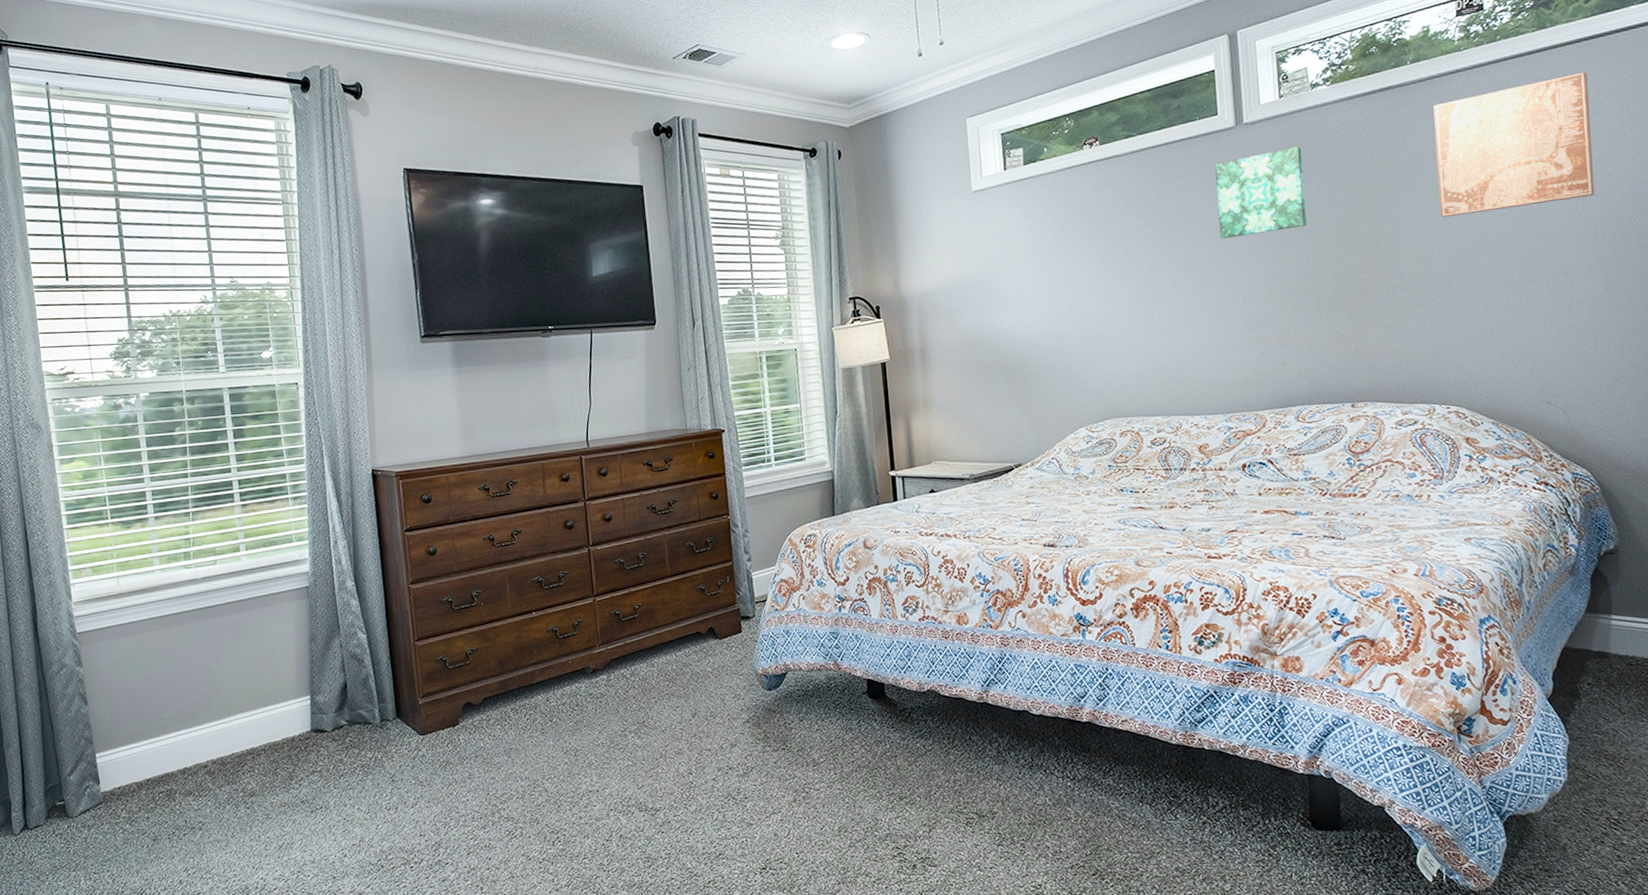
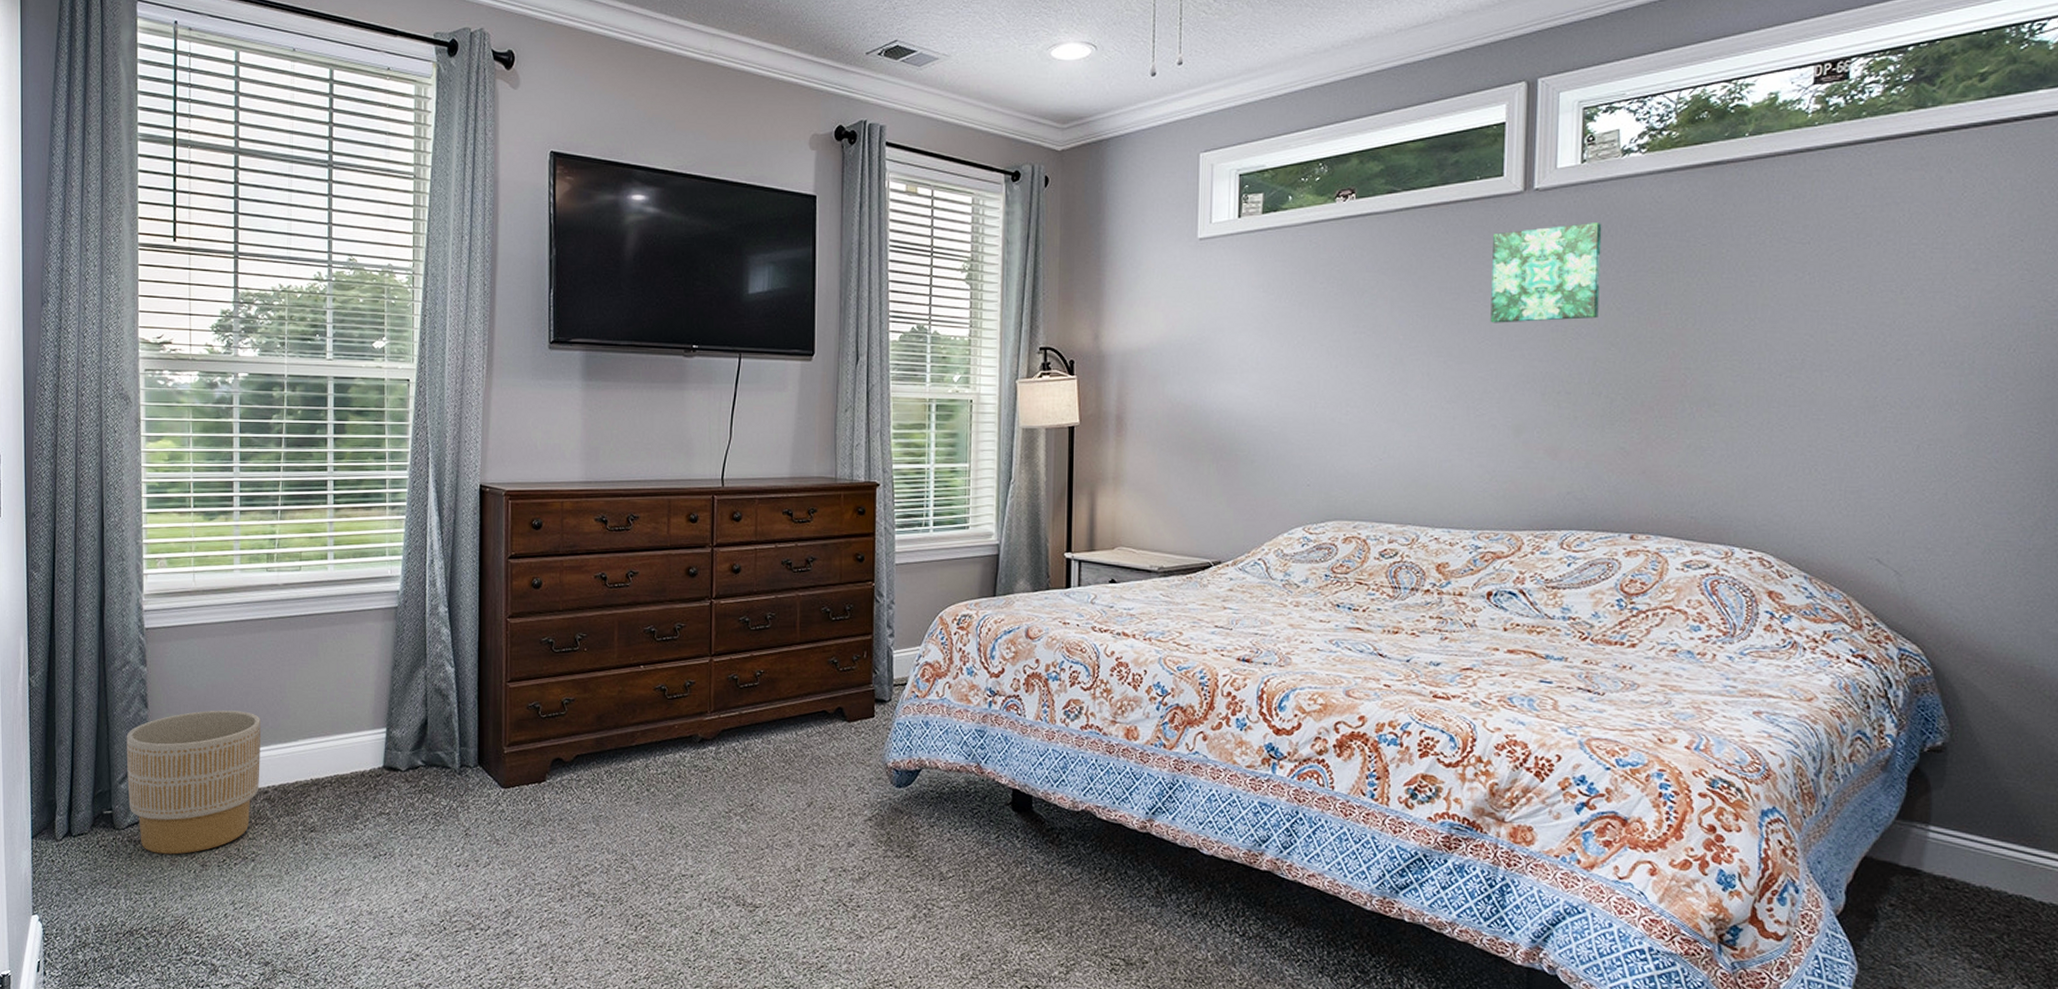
planter: none [70,696,199,835] -> present [126,710,260,855]
wall art: present [1433,72,1595,218] -> none [1766,165,1973,325]

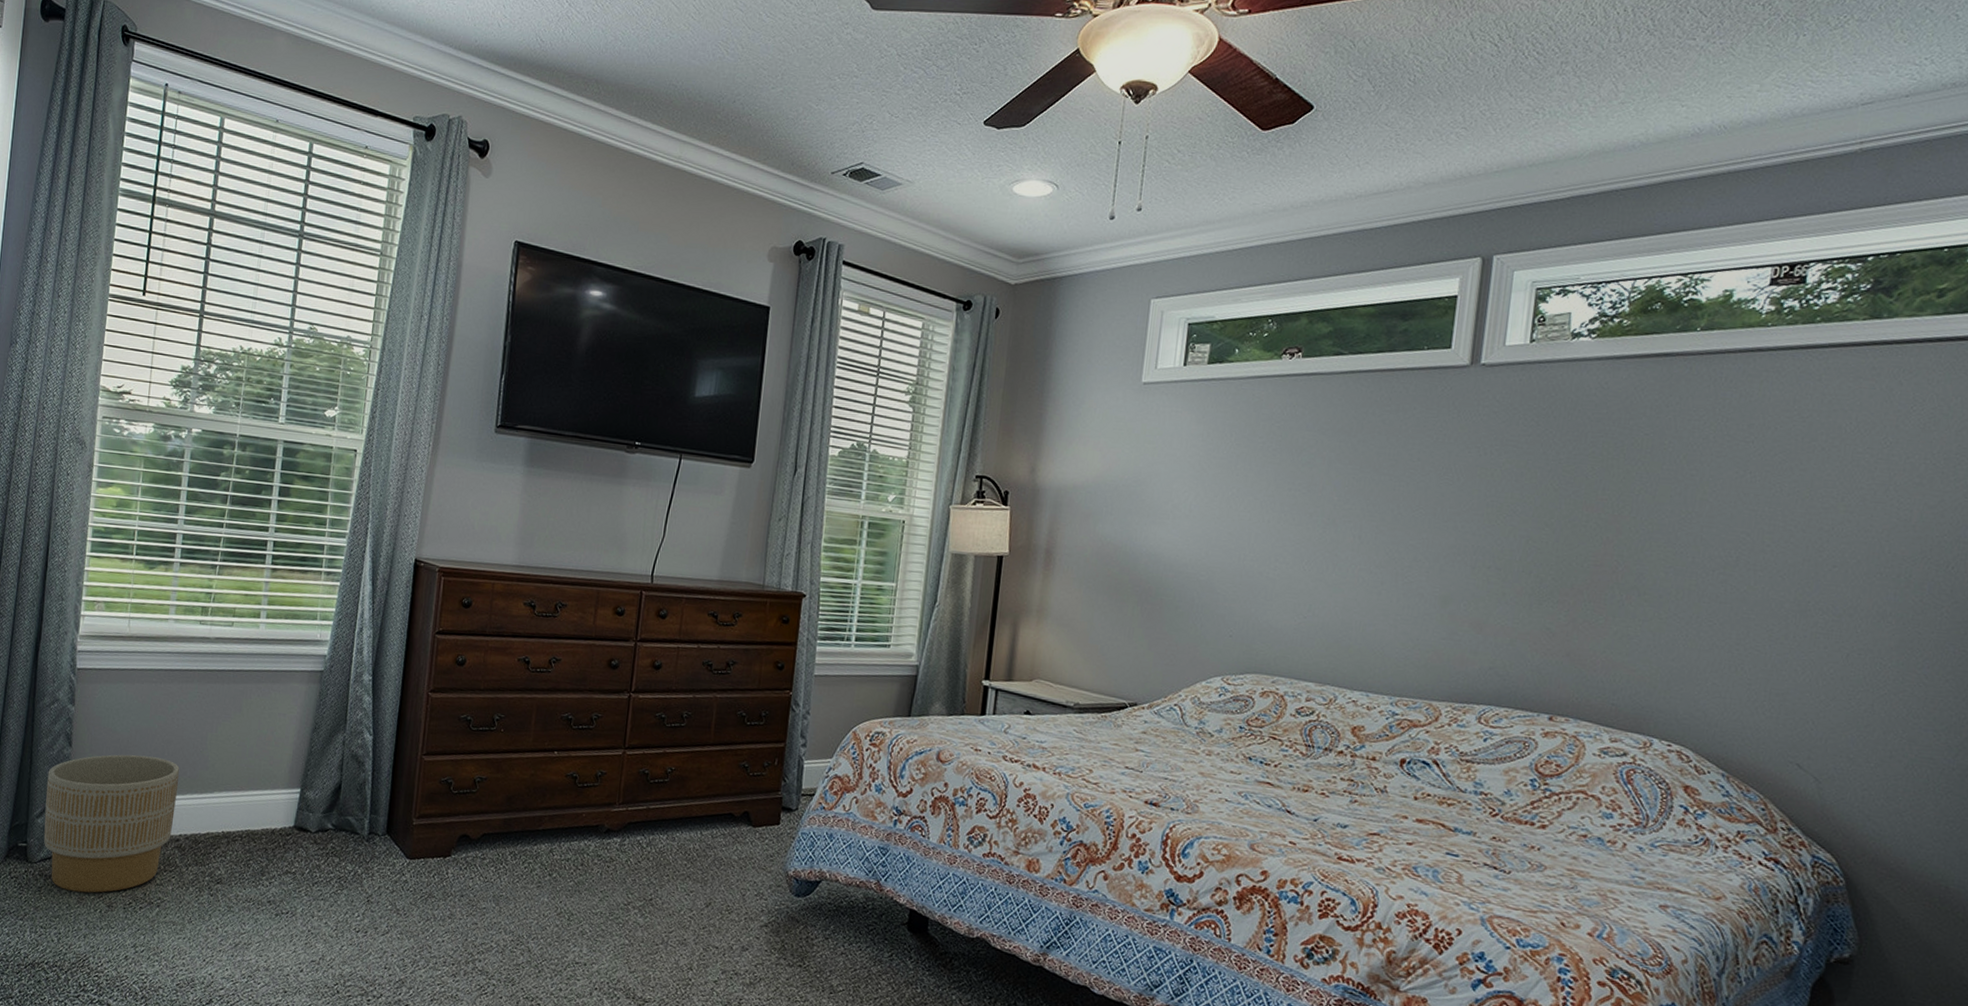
wall art: present [1490,223,1602,323] -> none [1426,402,1546,498]

